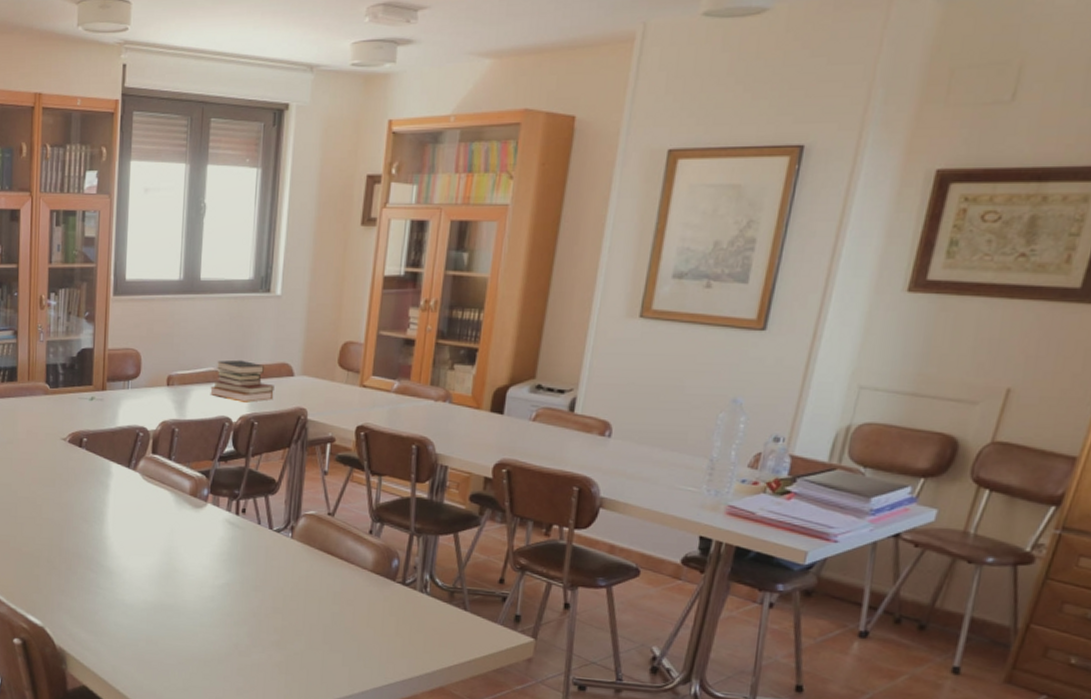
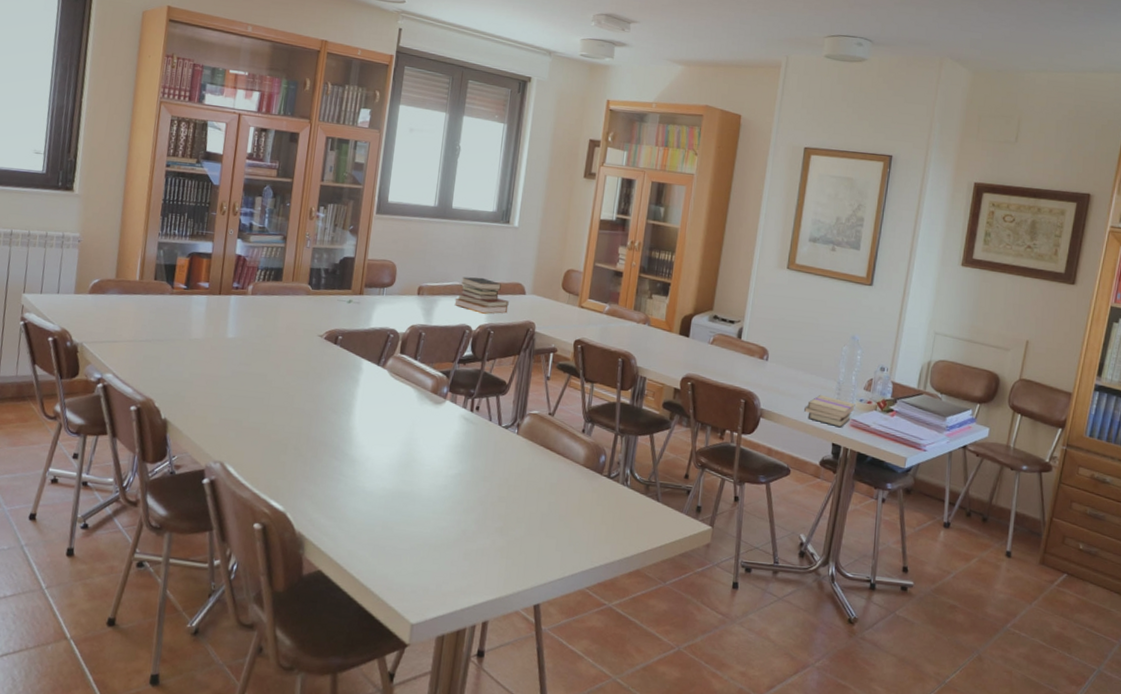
books: none [661,477,735,517] -> present [804,395,855,428]

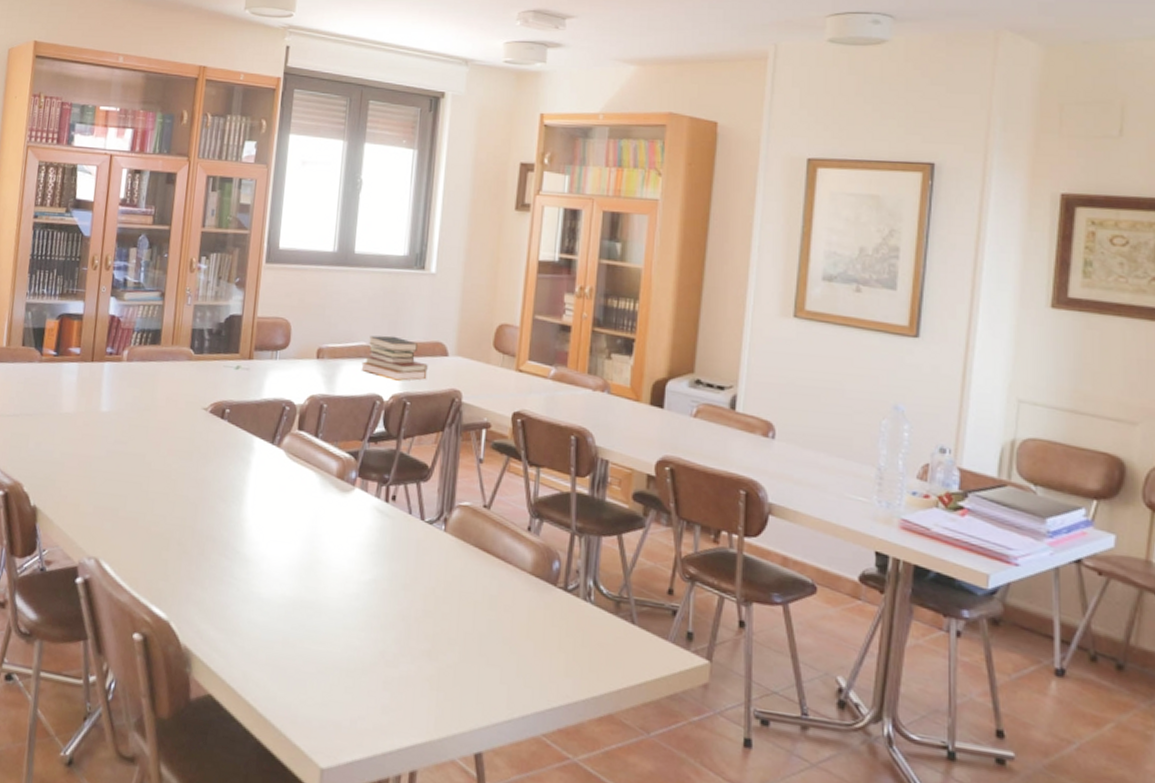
books: present [804,395,855,428] -> none [832,485,906,531]

